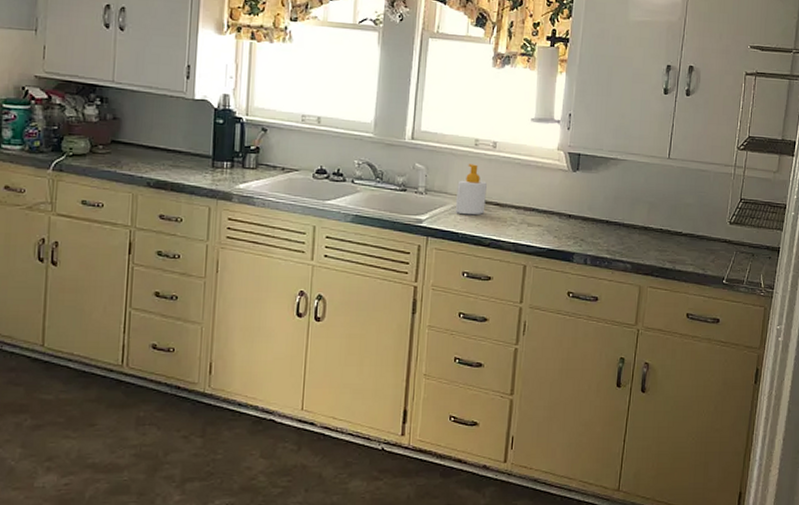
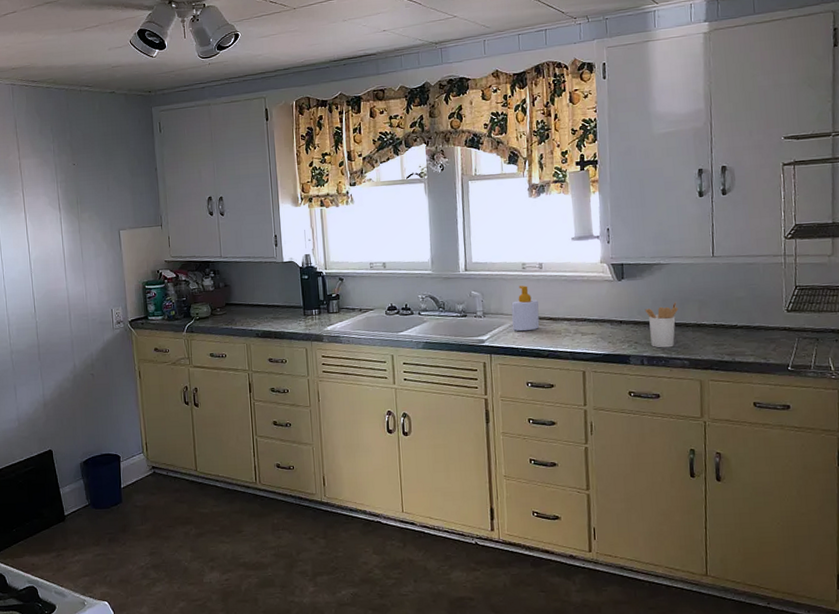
utensil holder: none [595,201,629,249] -> present [644,302,679,348]

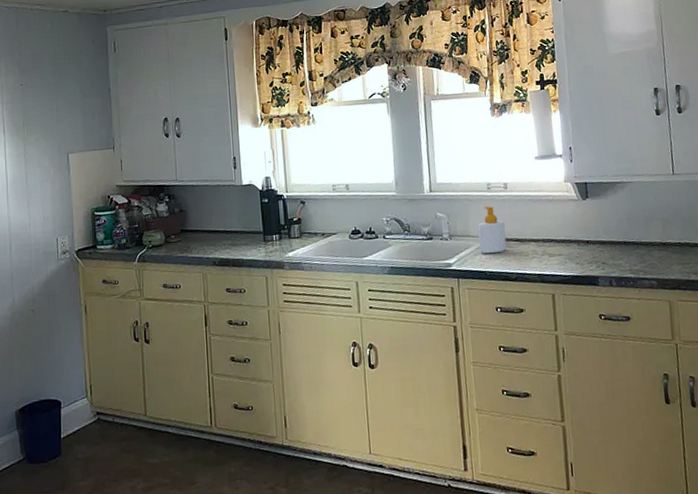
utensil holder: present [644,302,679,348] -> none [610,220,644,269]

